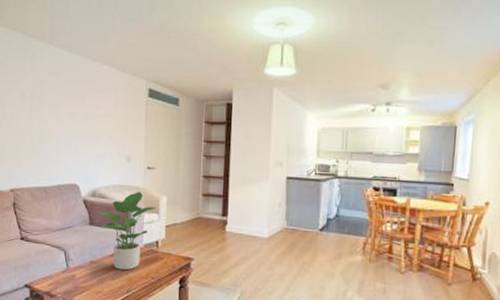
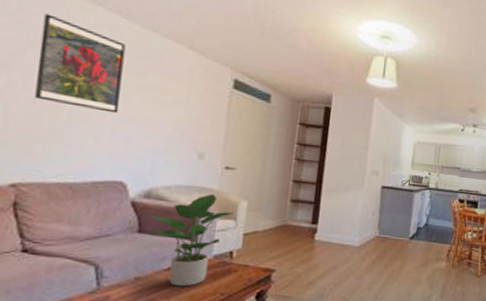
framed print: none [18,58,70,130] -> present [35,13,126,114]

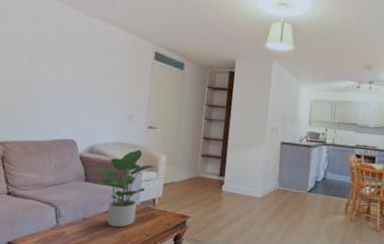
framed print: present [35,13,126,114] -> none [15,10,76,85]

